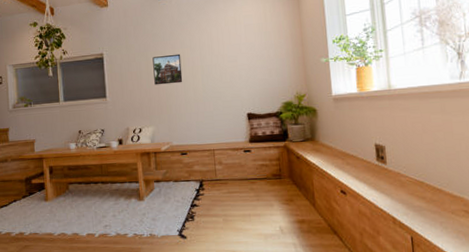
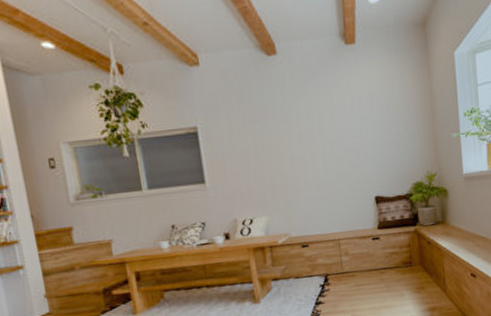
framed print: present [152,53,183,85] -> none [261,127,300,167]

